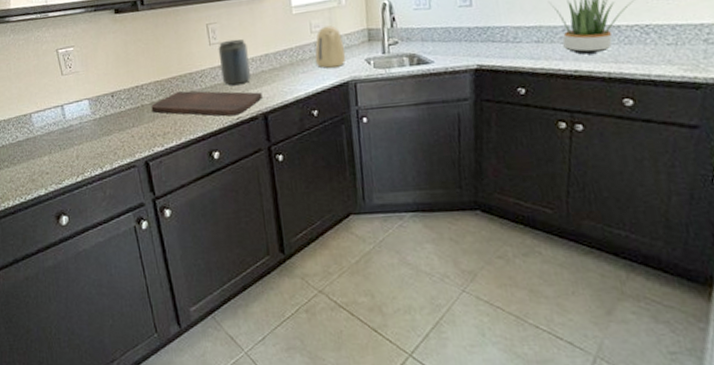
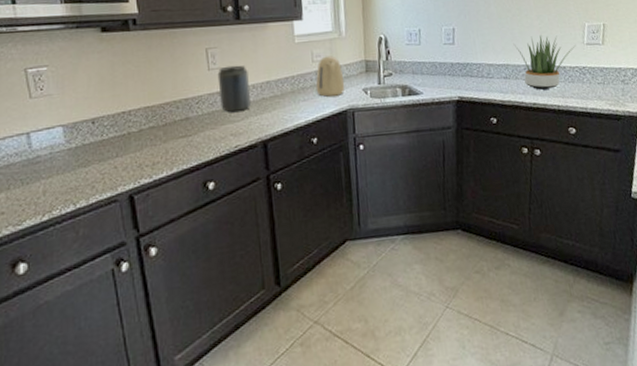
cutting board: present [151,91,262,117] -> none [139,117,262,145]

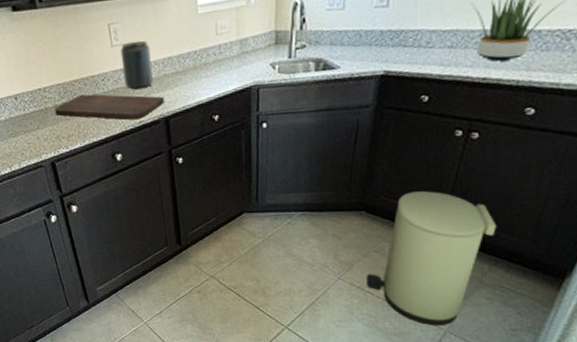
cutting board: none [139,117,262,145] -> present [54,94,164,120]
kettle: present [315,55,345,97] -> none [219,26,251,73]
pedal bin: none [472,205,571,350] -> present [367,191,497,325]

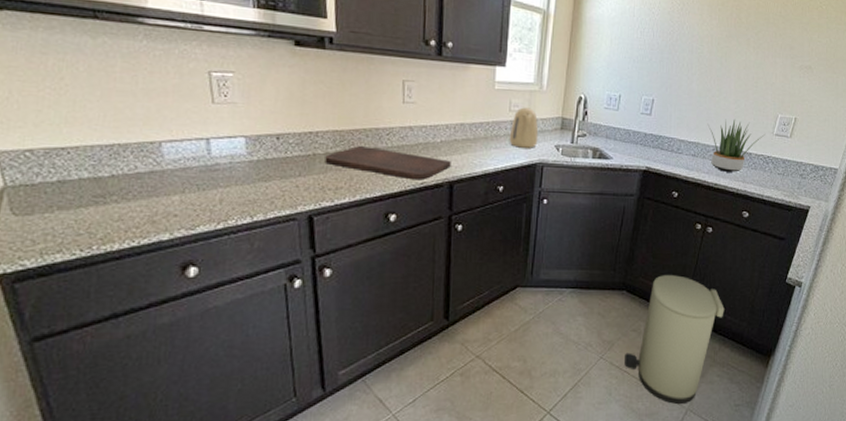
soda can: present [120,40,153,90] -> none [411,101,443,150]
kettle: none [219,26,251,73] -> present [509,107,539,148]

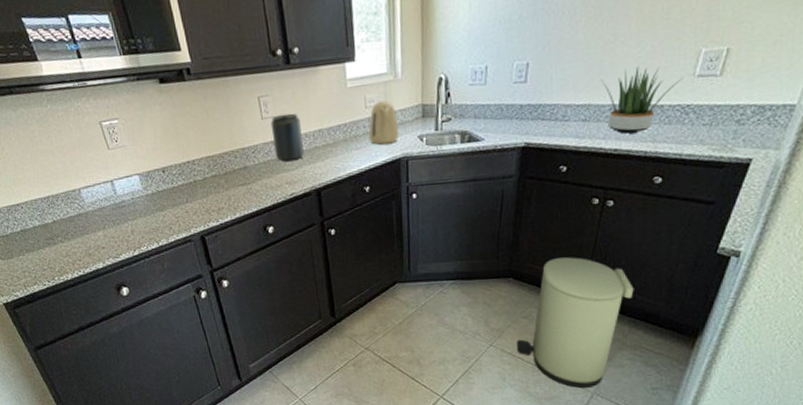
cutting board: present [325,145,451,180] -> none [204,166,316,193]
soda can: none [411,101,443,150] -> present [270,113,304,162]

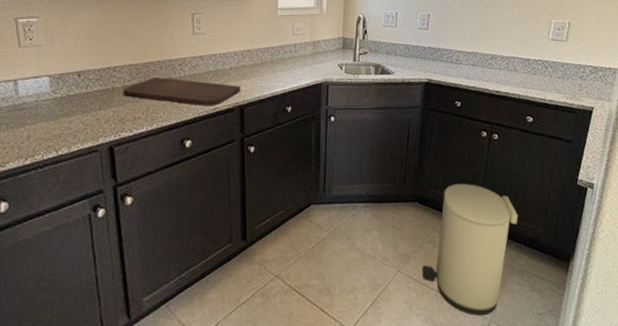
cutting board: none [204,166,316,193] -> present [123,76,241,106]
soda can: present [270,113,304,162] -> none [201,32,231,77]
kettle: present [368,100,400,145] -> none [294,30,322,69]
potted plant: present [600,66,682,134] -> none [483,28,541,79]

